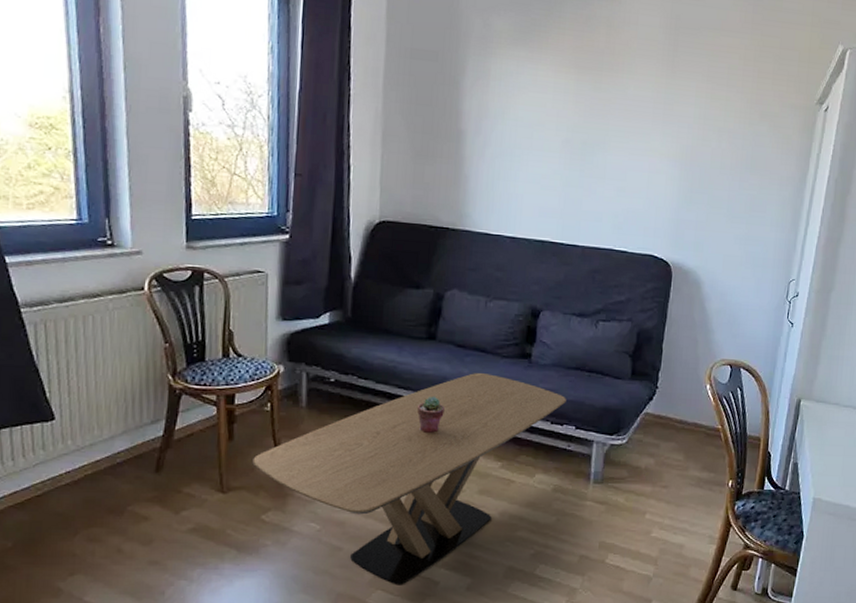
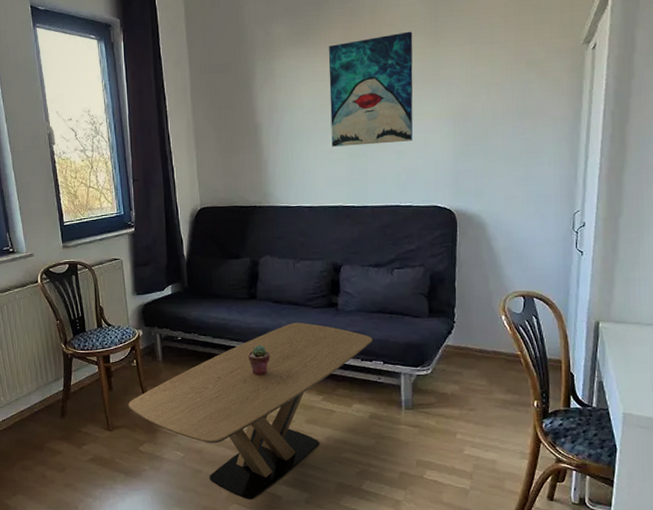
wall art: none [546,53,649,179] -> present [328,31,413,147]

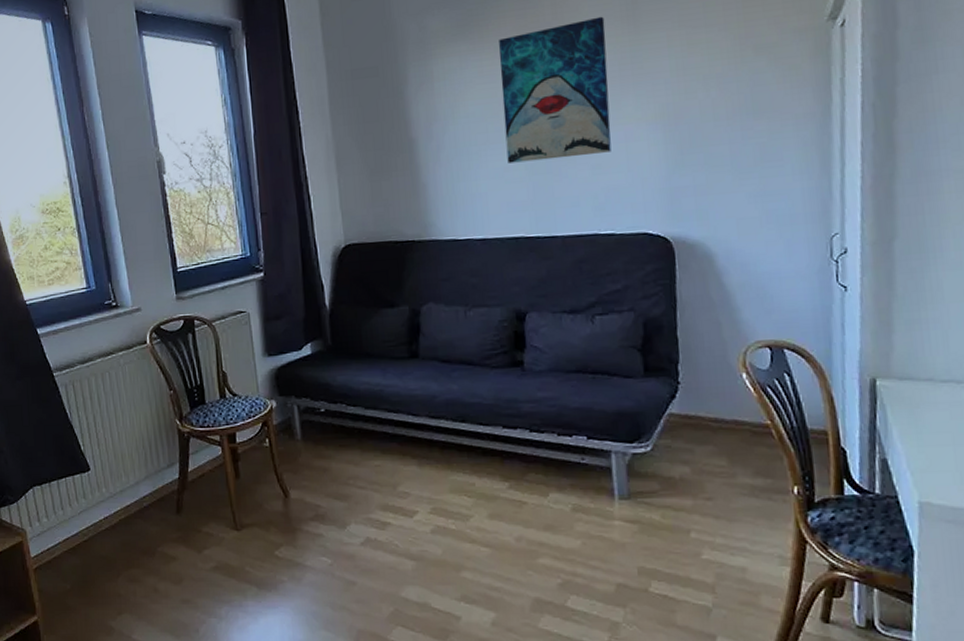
coffee table: present [128,323,373,500] -> none [259,387,571,621]
potted succulent: present [248,344,270,376] -> none [411,416,439,458]

